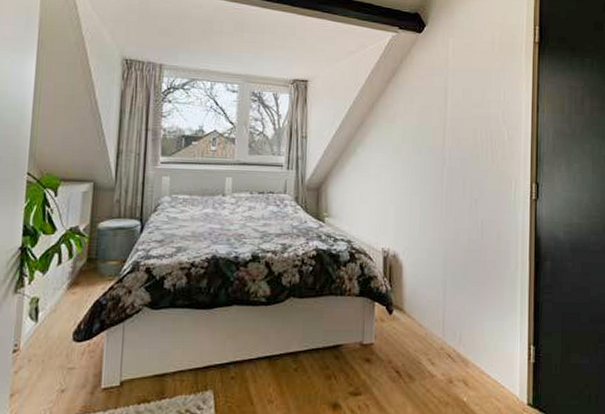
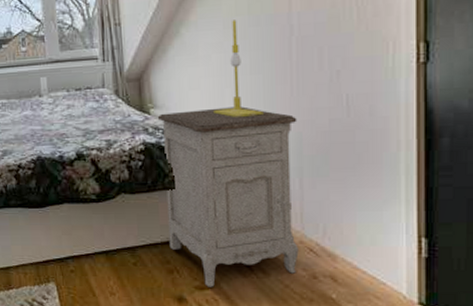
nightstand: none [330,222,444,393] -> present [157,106,299,287]
table lamp: none [379,147,419,233] -> present [214,20,264,118]

